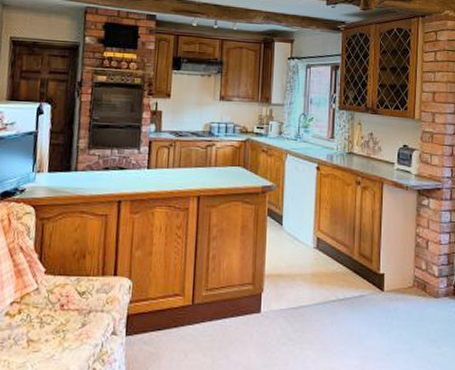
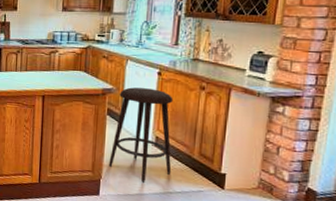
stool: none [270,184,334,292] -> present [109,87,174,183]

